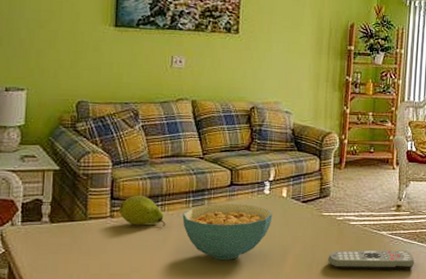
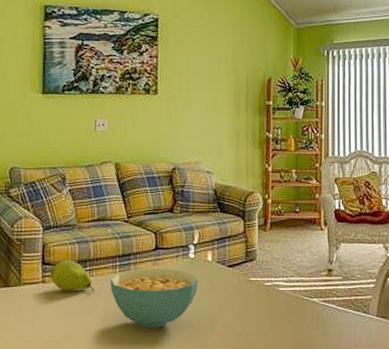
remote control: present [328,249,414,270] -> none [258,318,351,341]

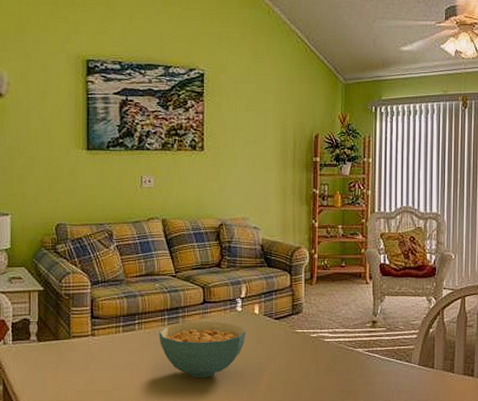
fruit: present [50,260,94,293] -> none [99,313,143,345]

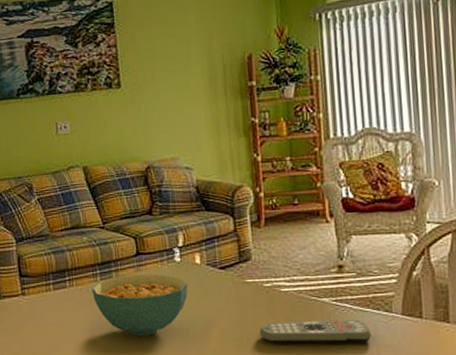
remote control: none [304,367,393,388] -> present [259,319,371,344]

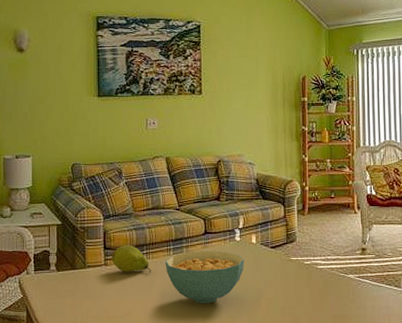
fruit: none [29,270,76,303] -> present [111,244,151,273]
remote control: present [259,319,371,344] -> none [299,292,384,312]

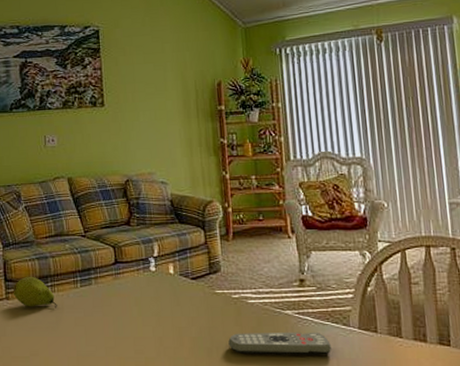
cereal bowl: present [165,250,245,303] -> none [72,282,162,343]
remote control: none [299,292,384,312] -> present [228,332,331,355]

